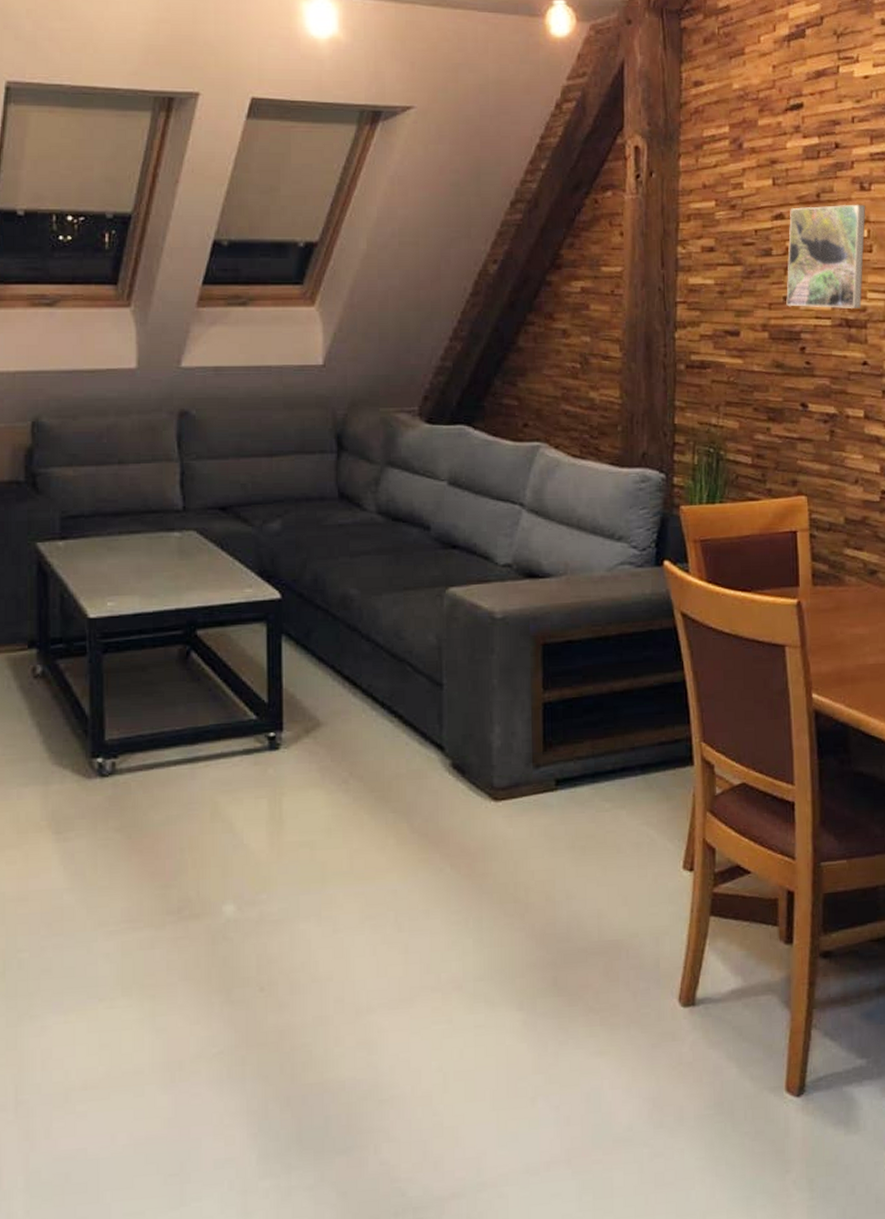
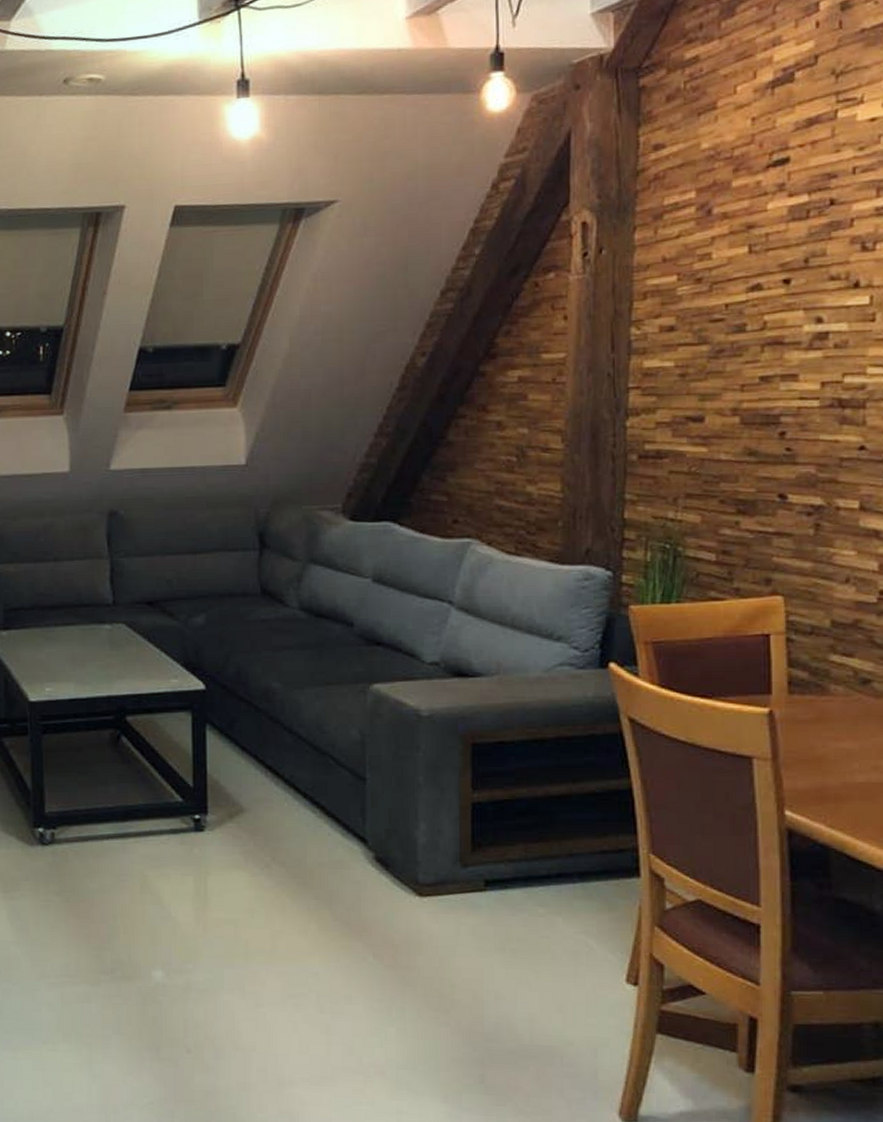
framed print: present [786,204,866,308] -> none [763,267,869,388]

